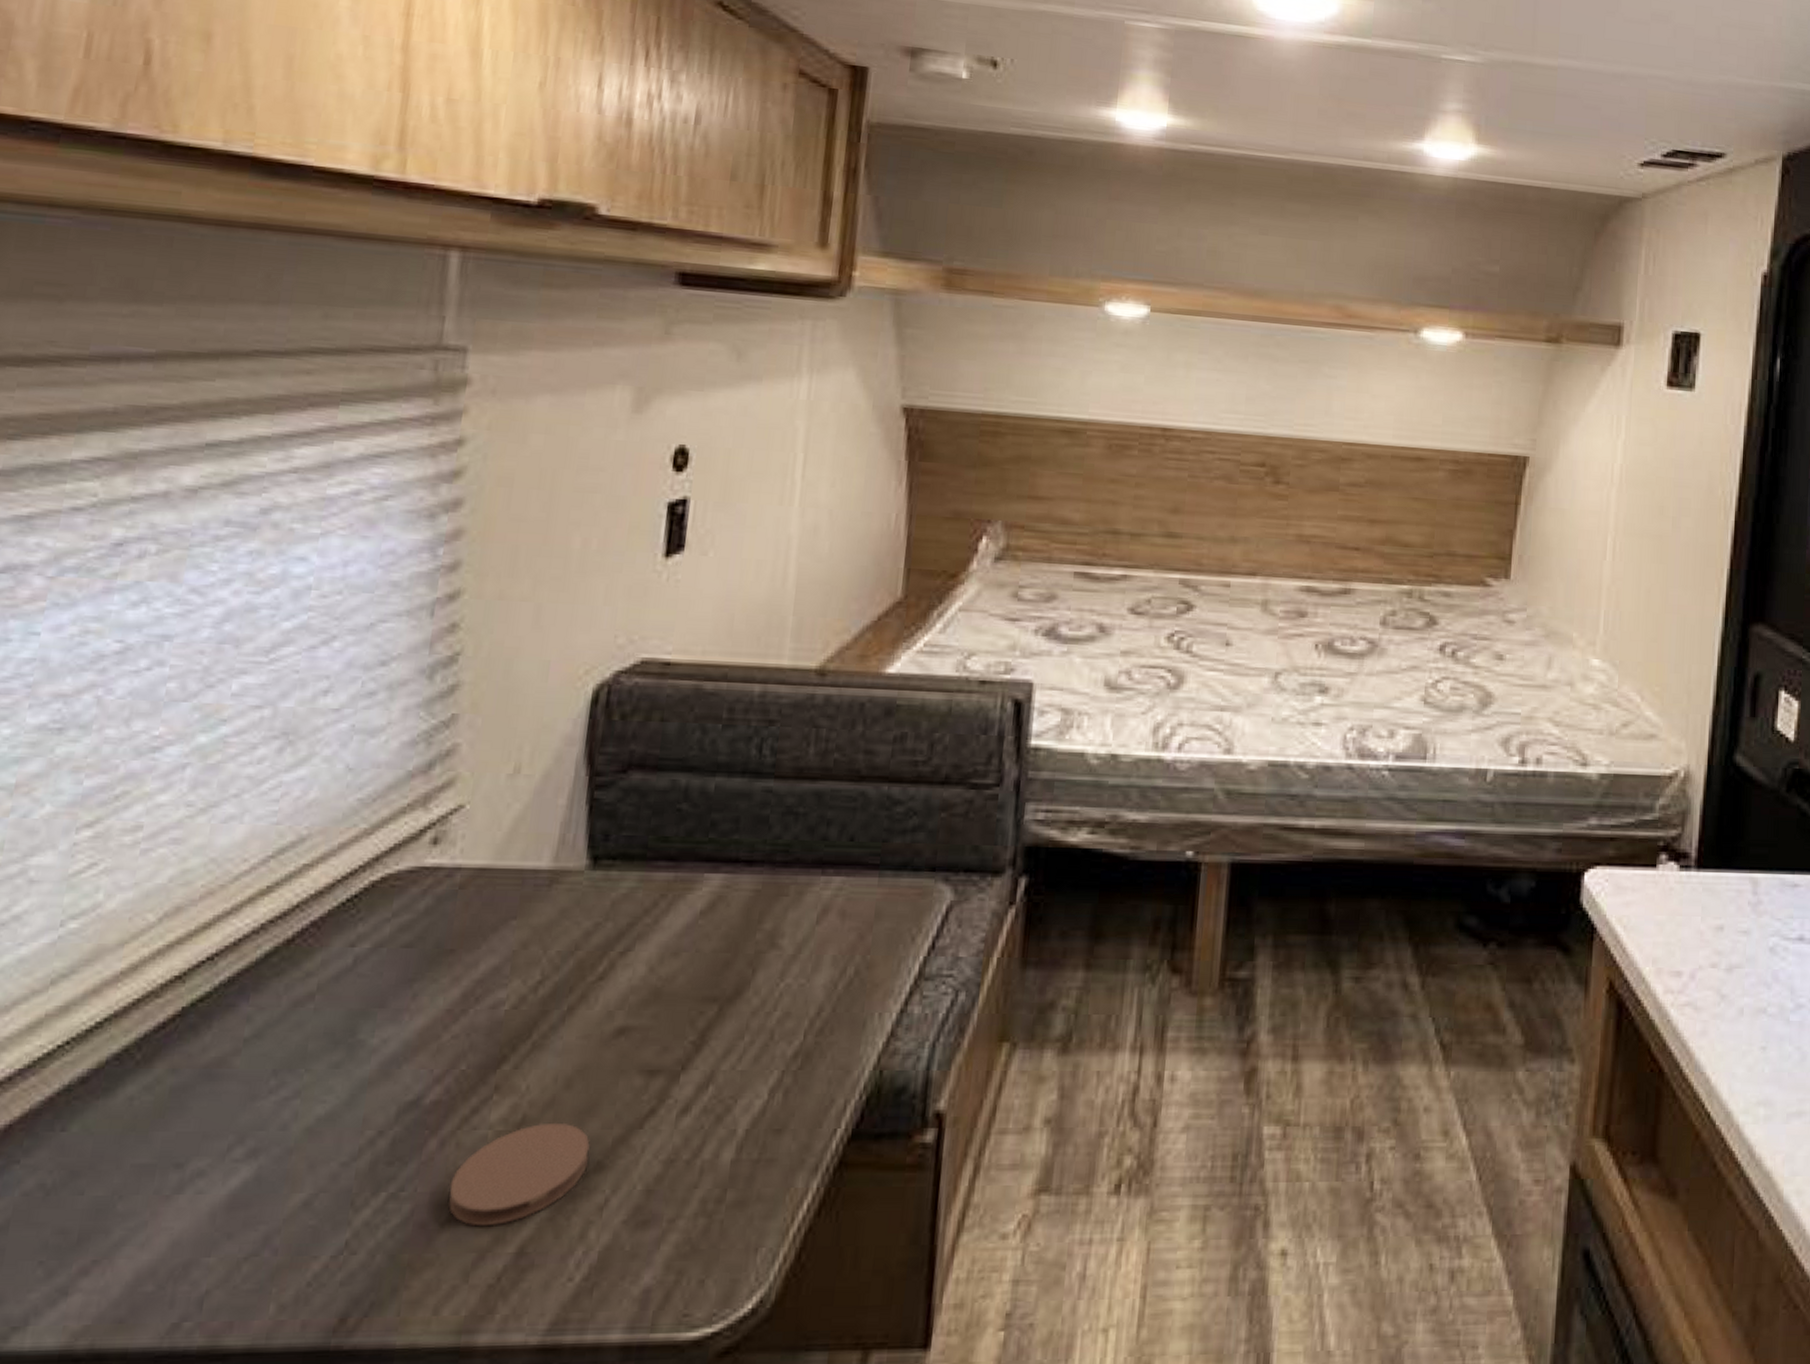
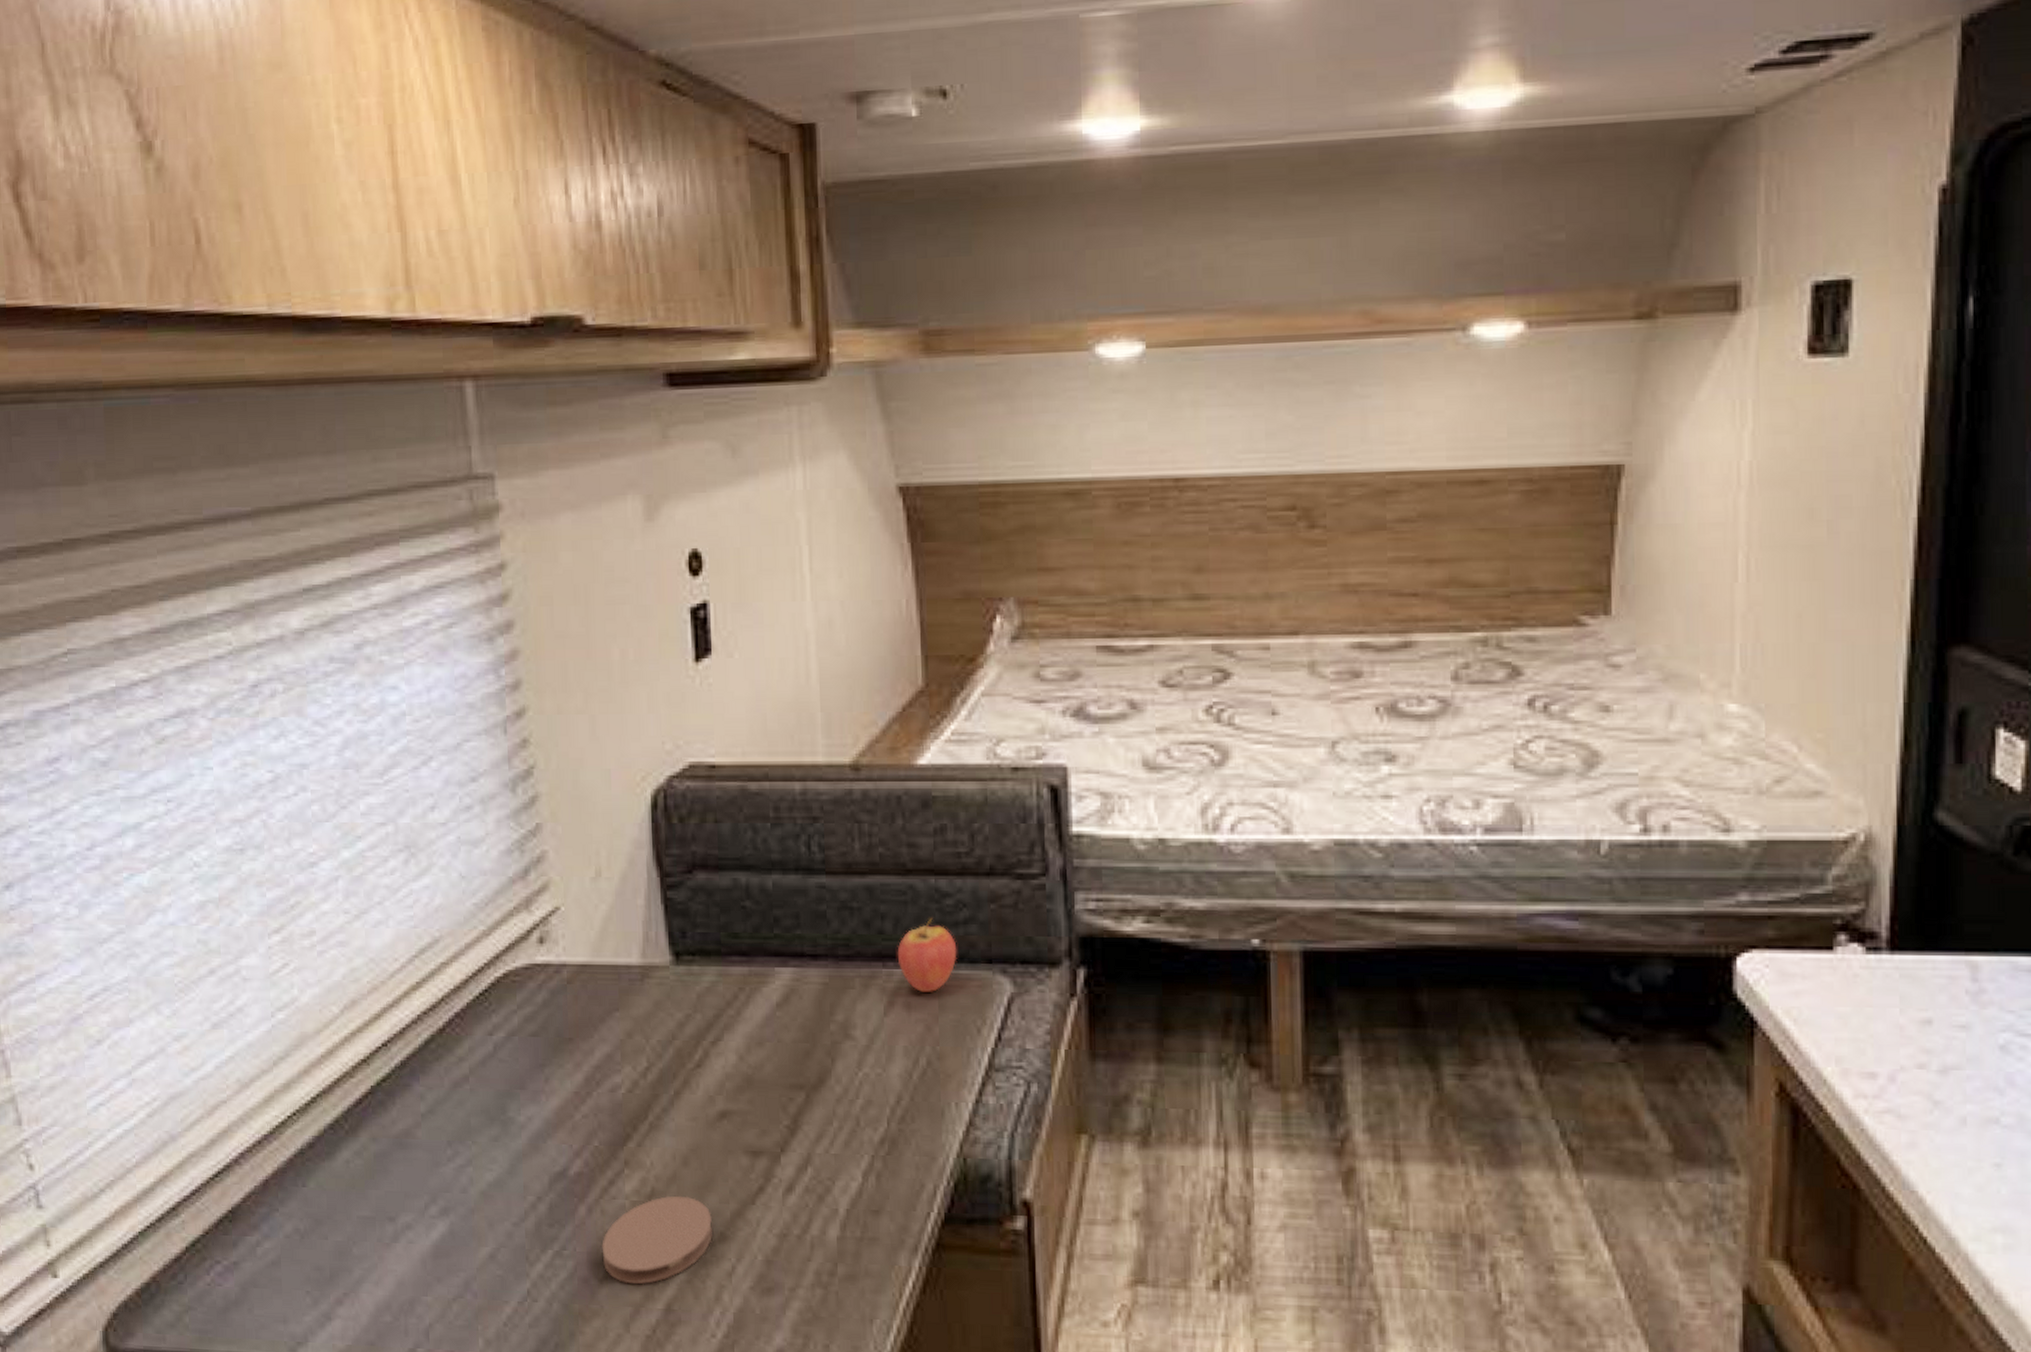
fruit: none [838,824,902,900] -> present [897,917,957,992]

